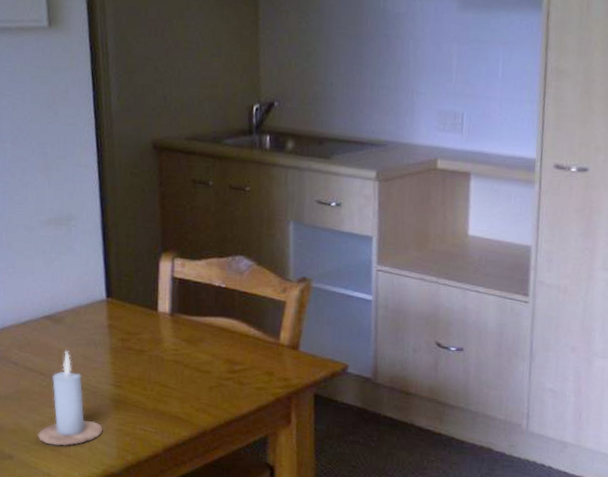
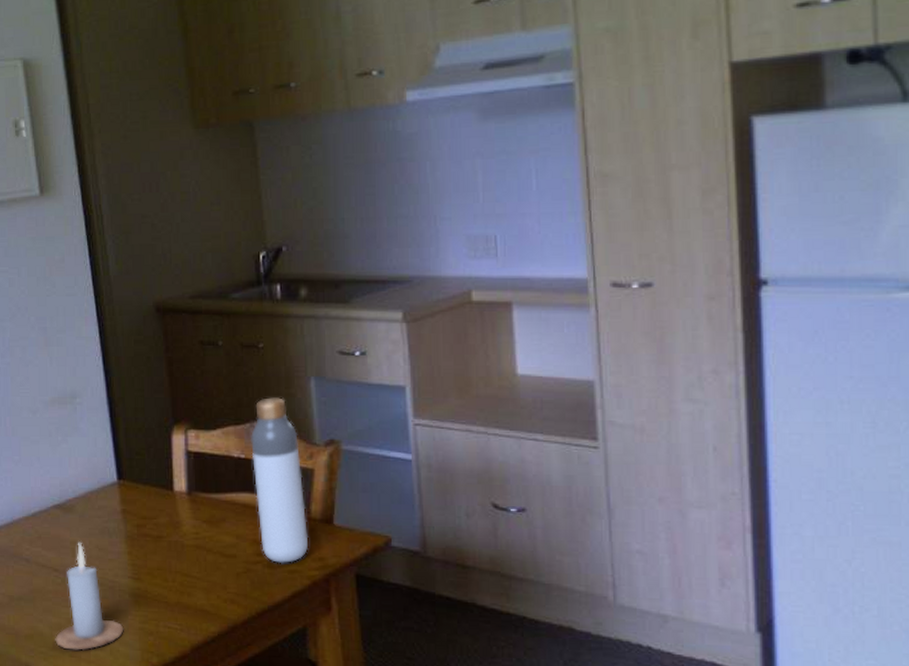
bottle: none [231,236,276,382] -> present [251,397,309,564]

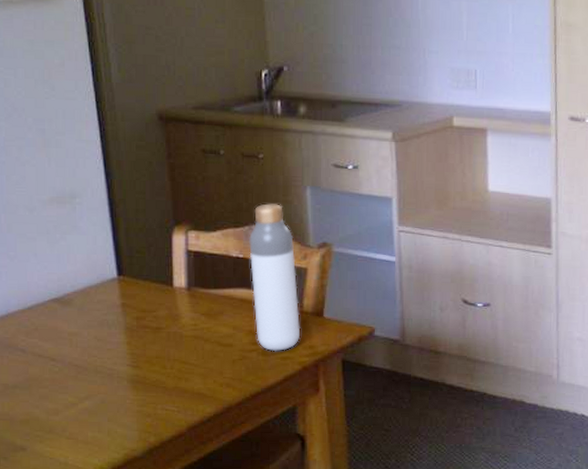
candle: present [55,541,124,651] -> none [51,333,122,433]

